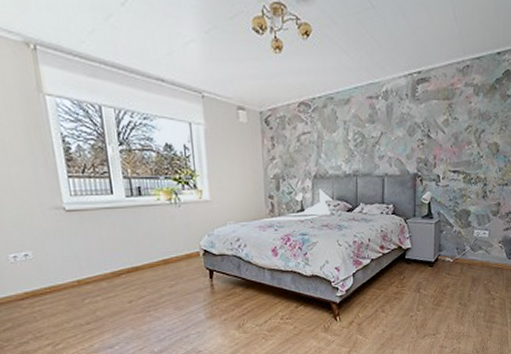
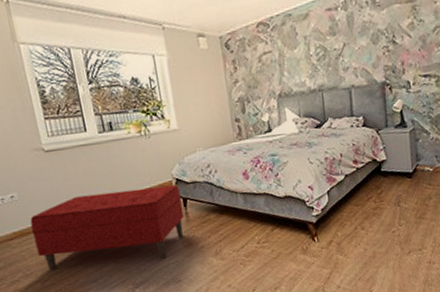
bench: none [44,255,209,334] -> present [30,184,184,271]

